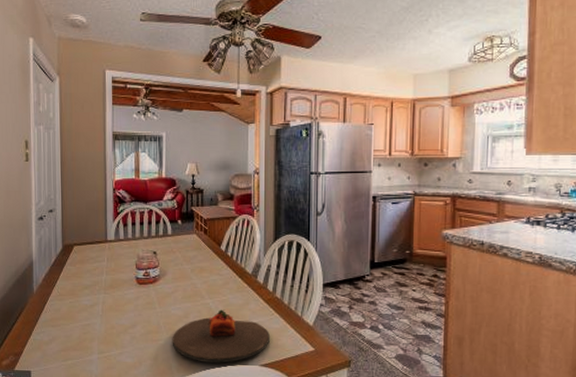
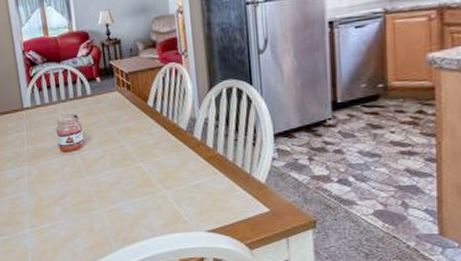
plate: present [172,309,270,363] -> none [105,172,215,231]

